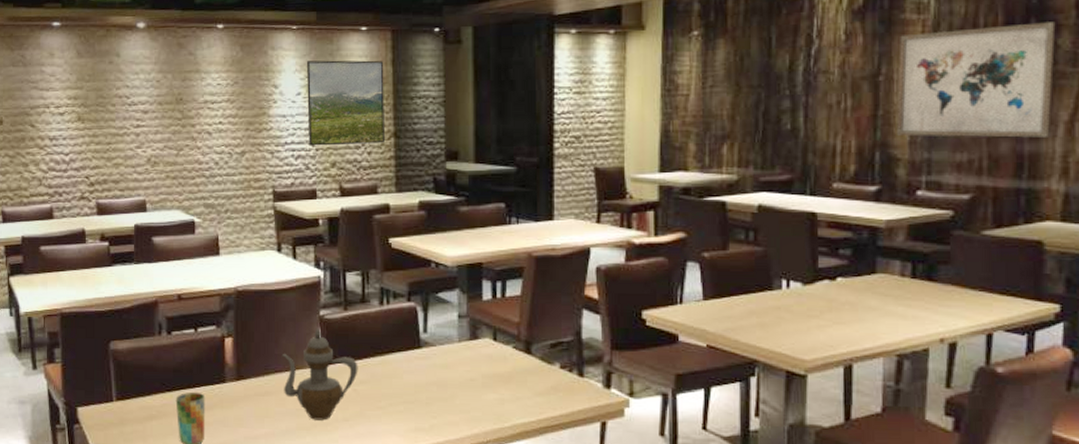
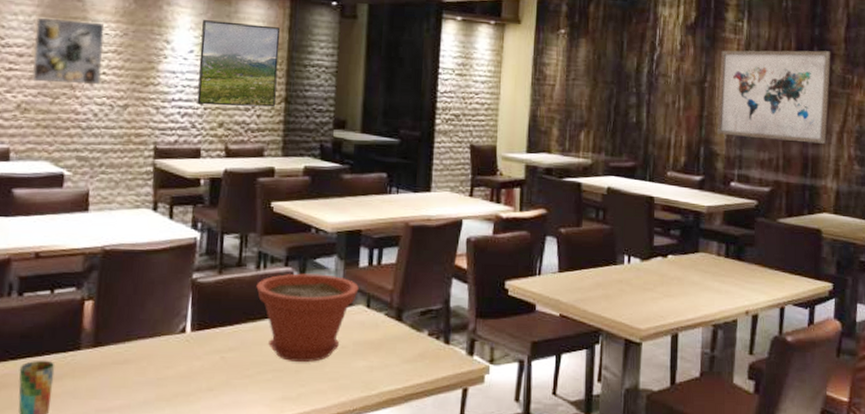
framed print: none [154,73,218,136] -> present [32,17,105,85]
teapot: present [281,328,358,421] -> none [145,291,229,390]
plant pot: none [381,308,484,395] -> present [256,273,359,363]

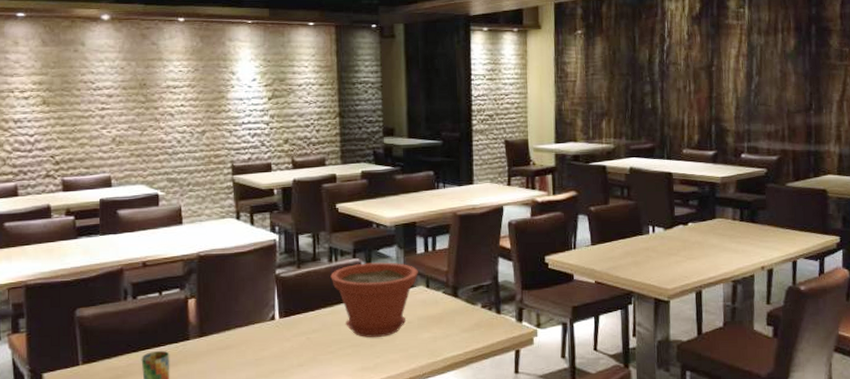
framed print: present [32,17,105,85] -> none [119,61,179,118]
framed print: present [197,20,281,107] -> none [261,50,331,125]
wall art: present [717,50,831,144] -> none [725,28,828,113]

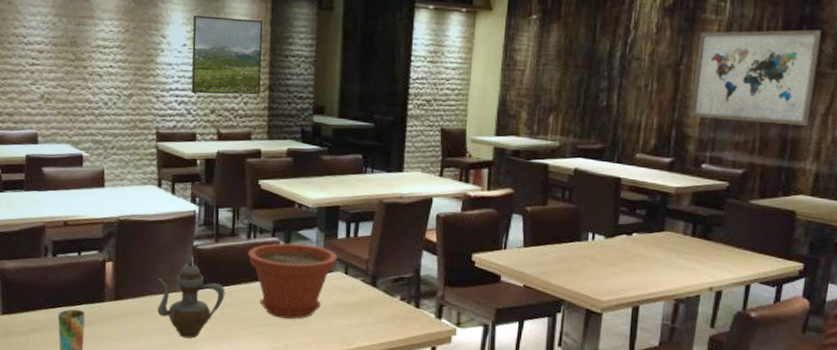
teapot: none [241,285,311,368] -> present [157,256,225,338]
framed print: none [261,50,331,125] -> present [191,16,263,95]
wall art: none [725,28,828,113] -> present [691,29,822,126]

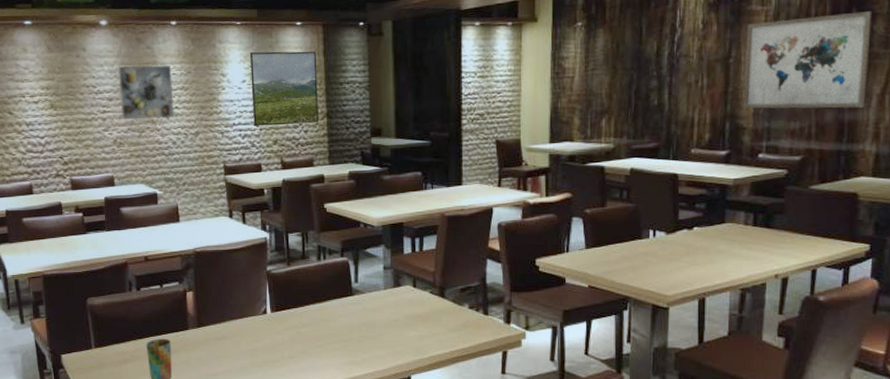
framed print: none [51,17,110,77] -> present [117,65,174,120]
teapot: present [157,256,225,338] -> none [235,281,301,358]
plant pot: present [248,243,338,320] -> none [319,261,405,334]

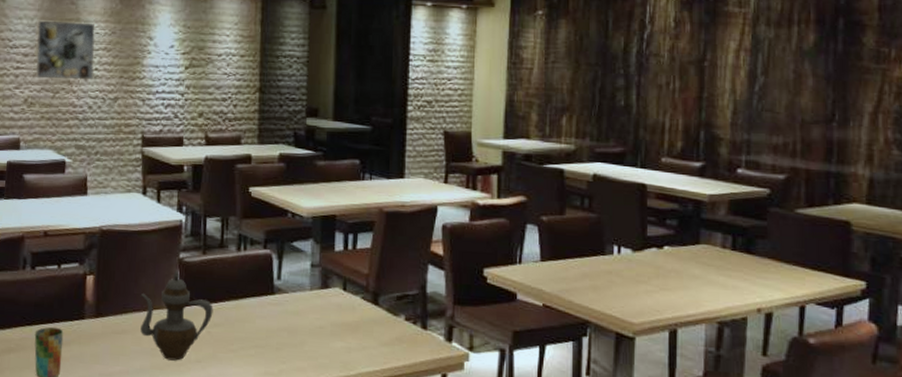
teapot: none [235,281,301,358] -> present [140,270,214,361]
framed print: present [250,51,319,126] -> none [178,16,253,97]
wall art: present [743,11,872,109] -> none [720,22,861,126]

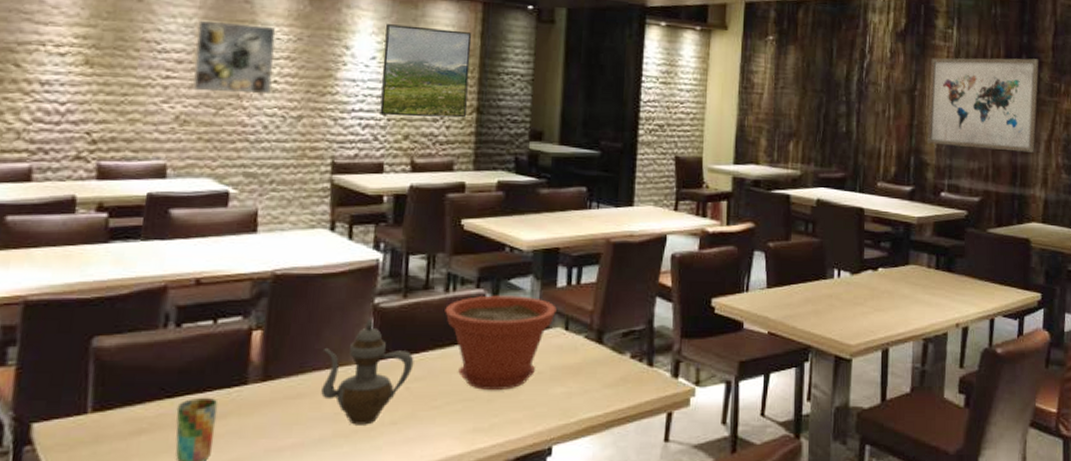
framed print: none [178,16,253,97] -> present [379,24,472,118]
plant pot: none [237,255,335,341] -> present [445,295,557,391]
wall art: none [720,22,861,126] -> present [927,58,1039,152]

